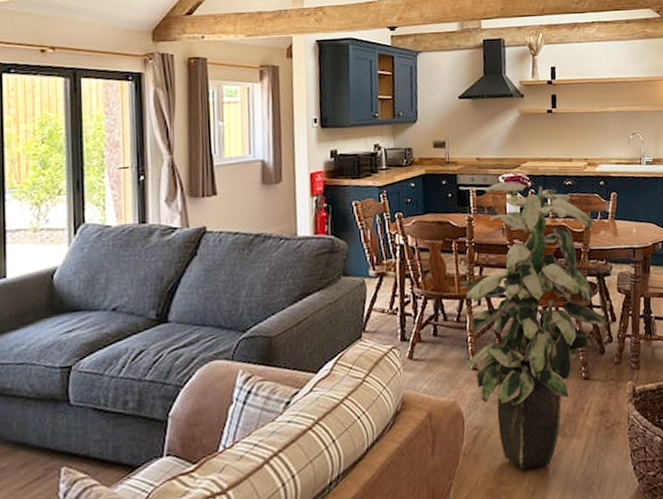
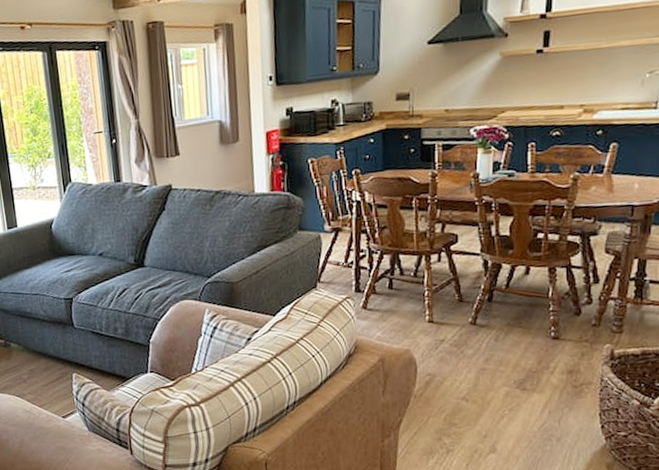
indoor plant: present [460,181,607,470] -> none [420,134,587,416]

